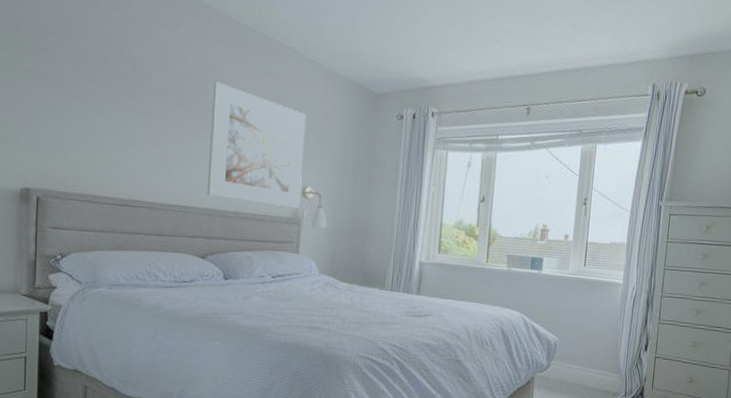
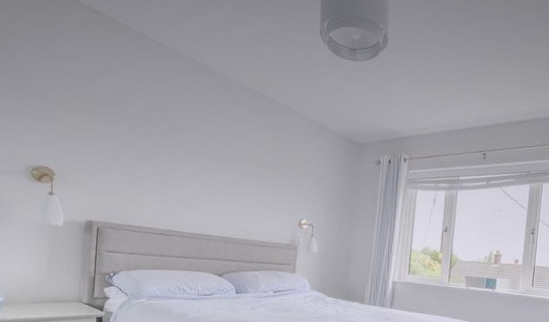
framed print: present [206,81,307,209] -> none [224,136,303,237]

